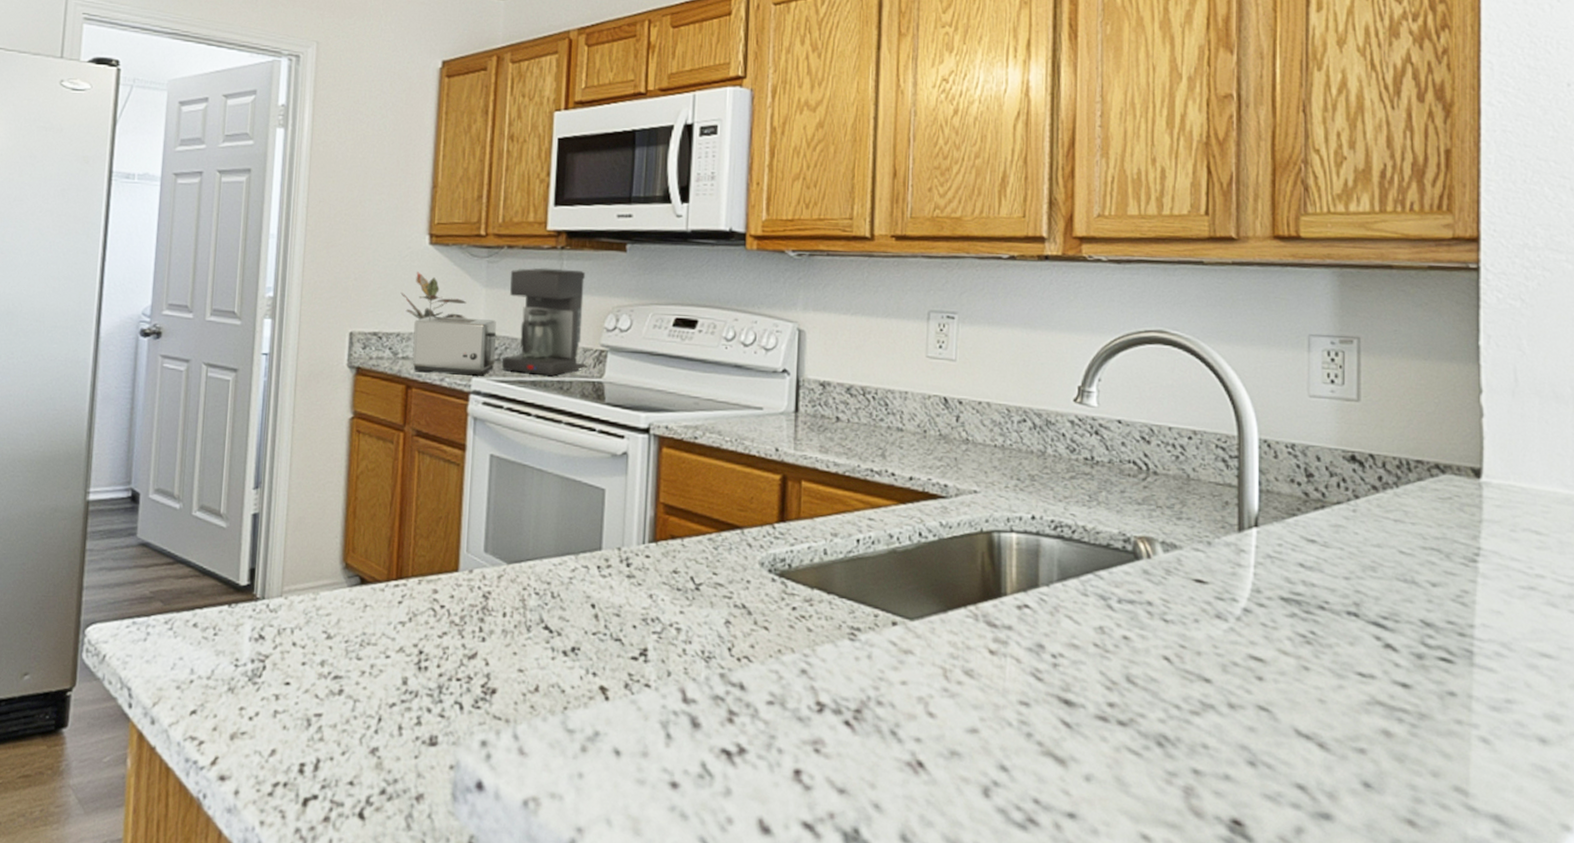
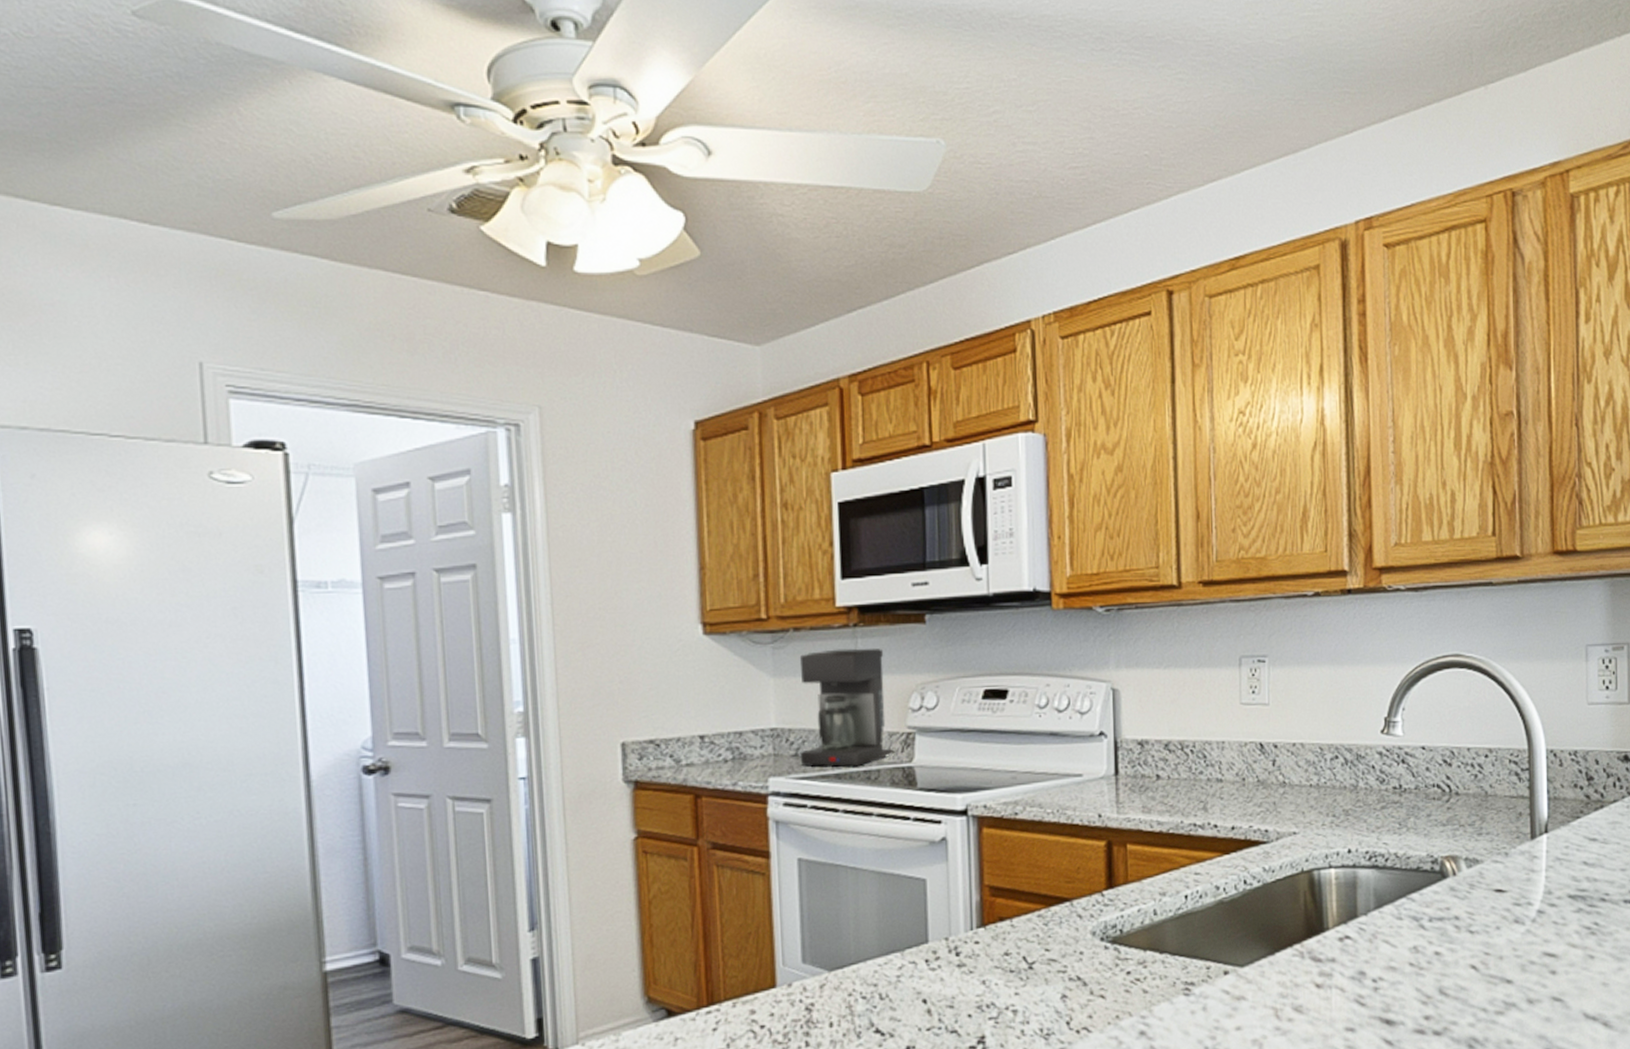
potted plant: present [400,272,467,320] -> none [676,667,756,720]
toaster: present [412,316,497,376] -> none [696,712,793,779]

